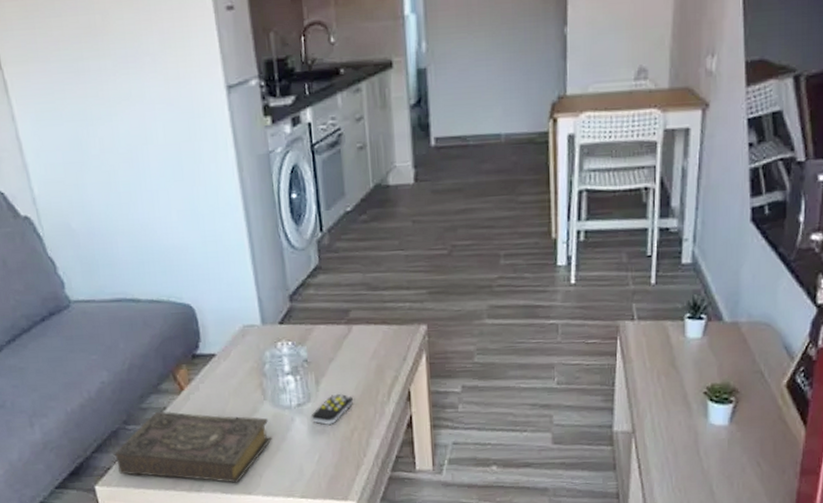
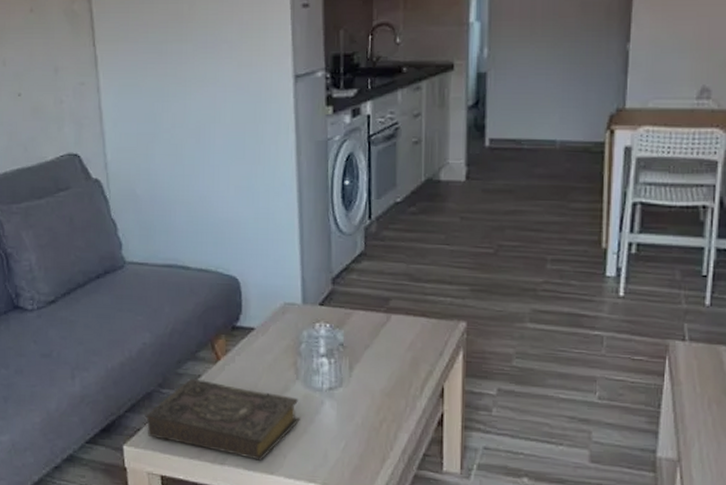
remote control: present [312,393,354,425] -> none [342,381,386,413]

